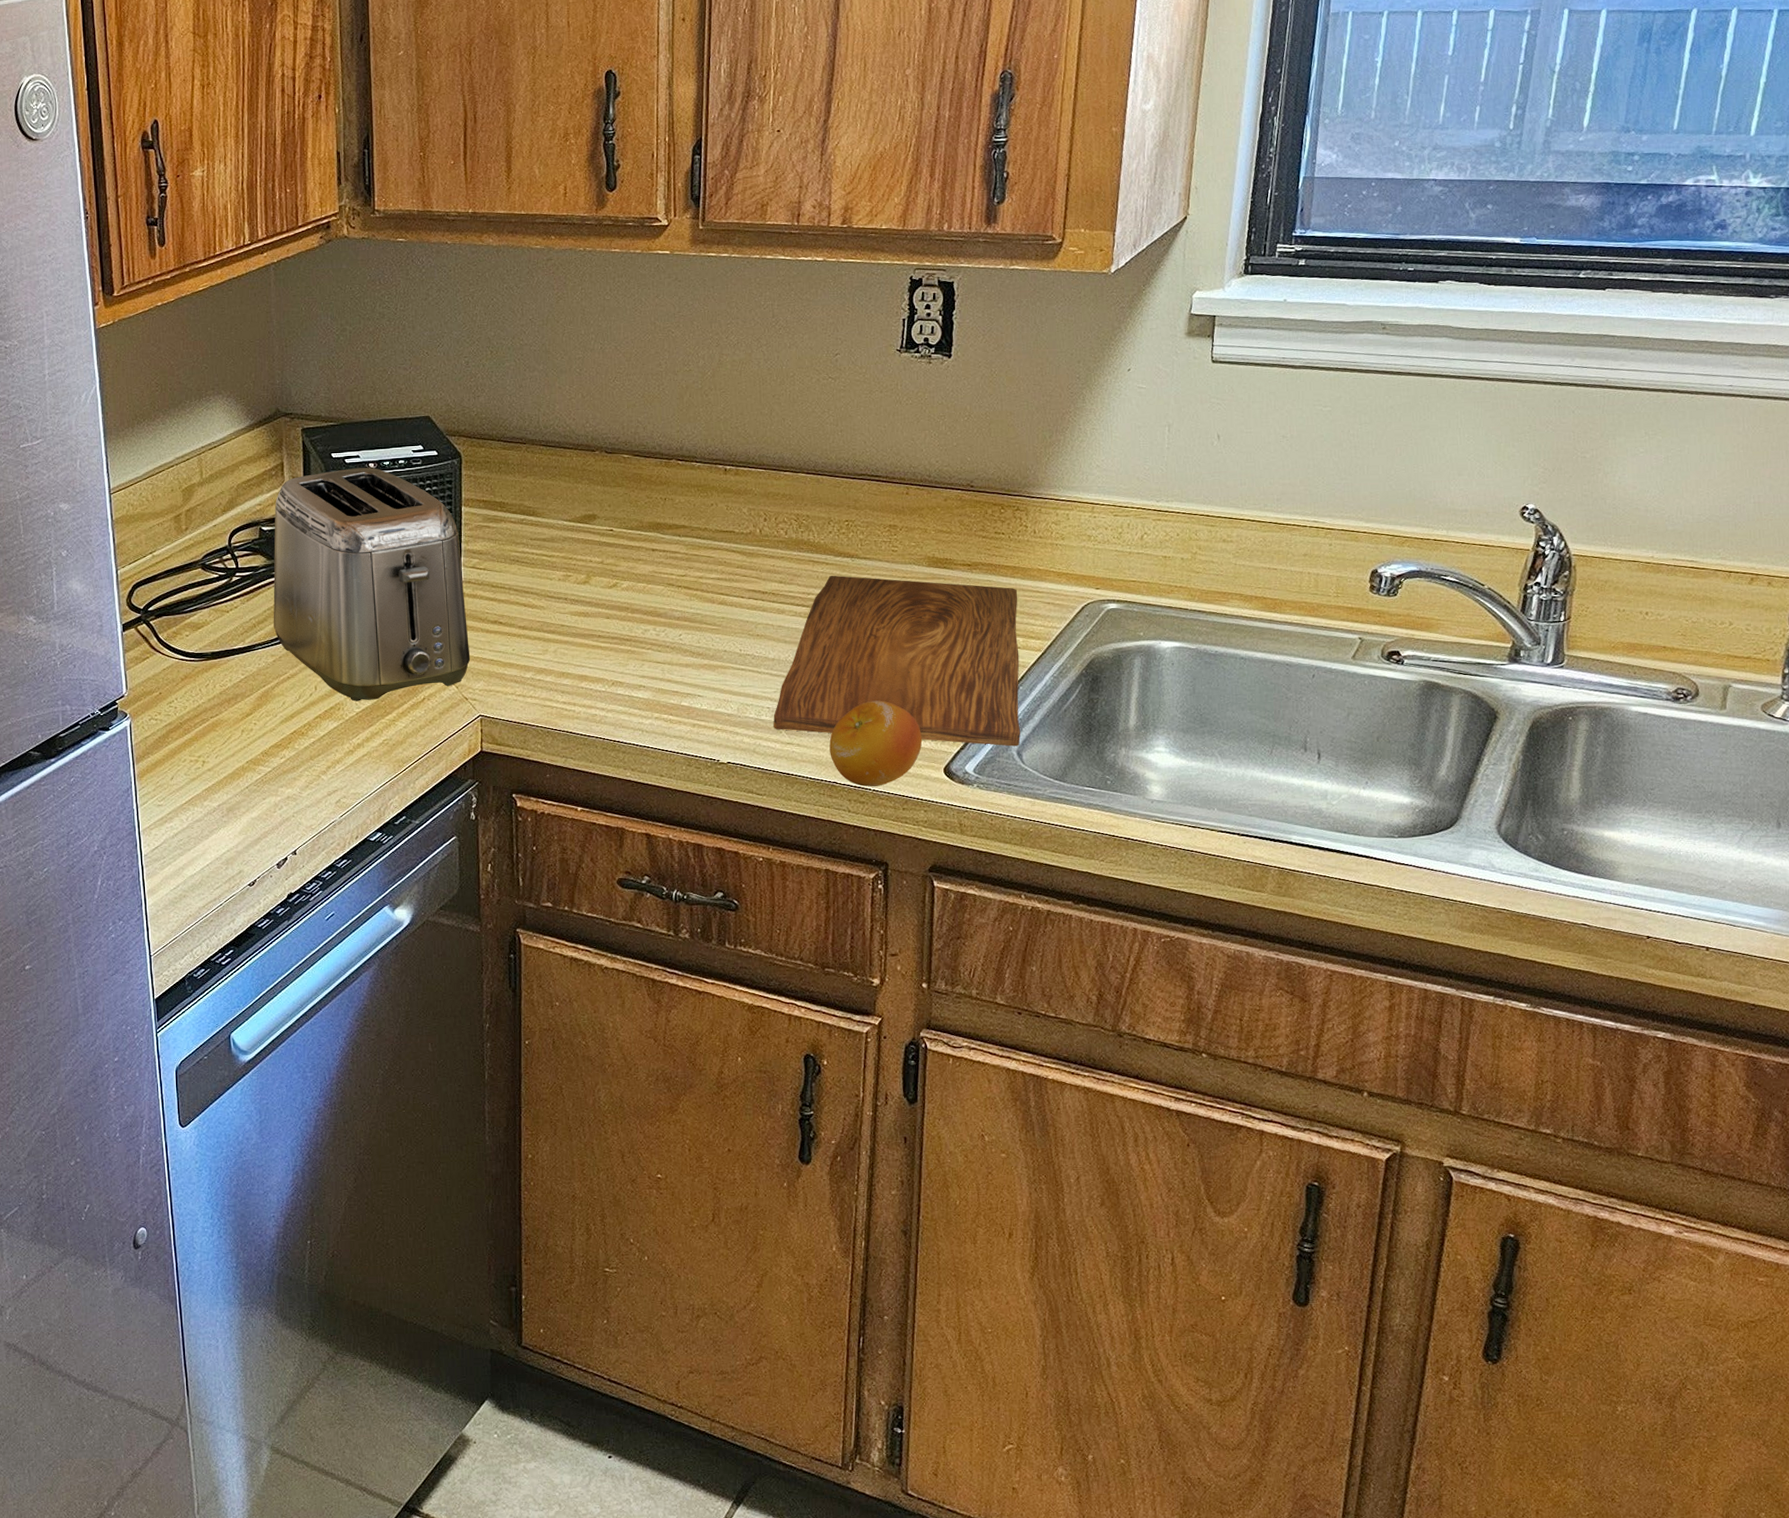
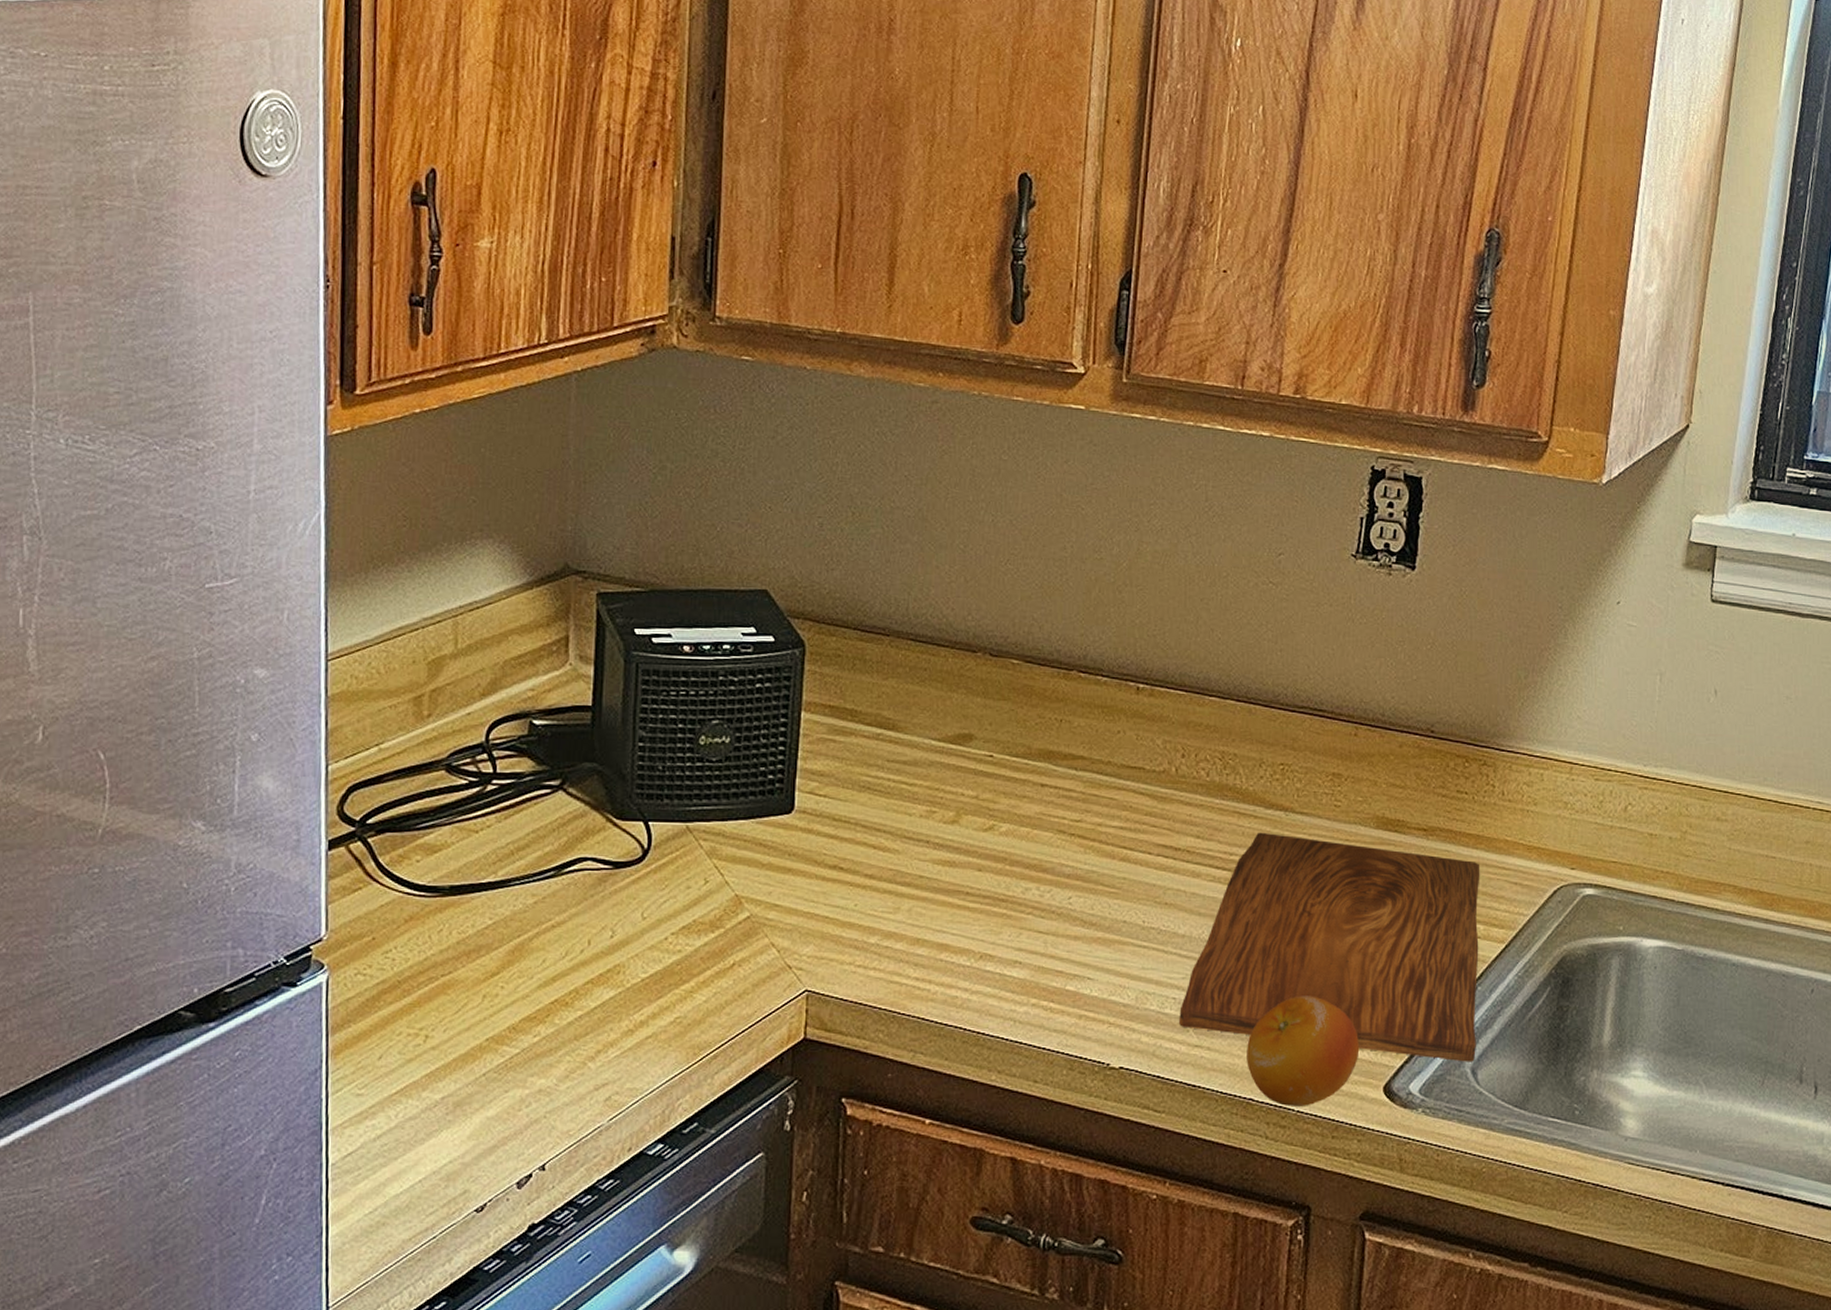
toaster: present [273,467,471,702] -> none [538,650,799,964]

